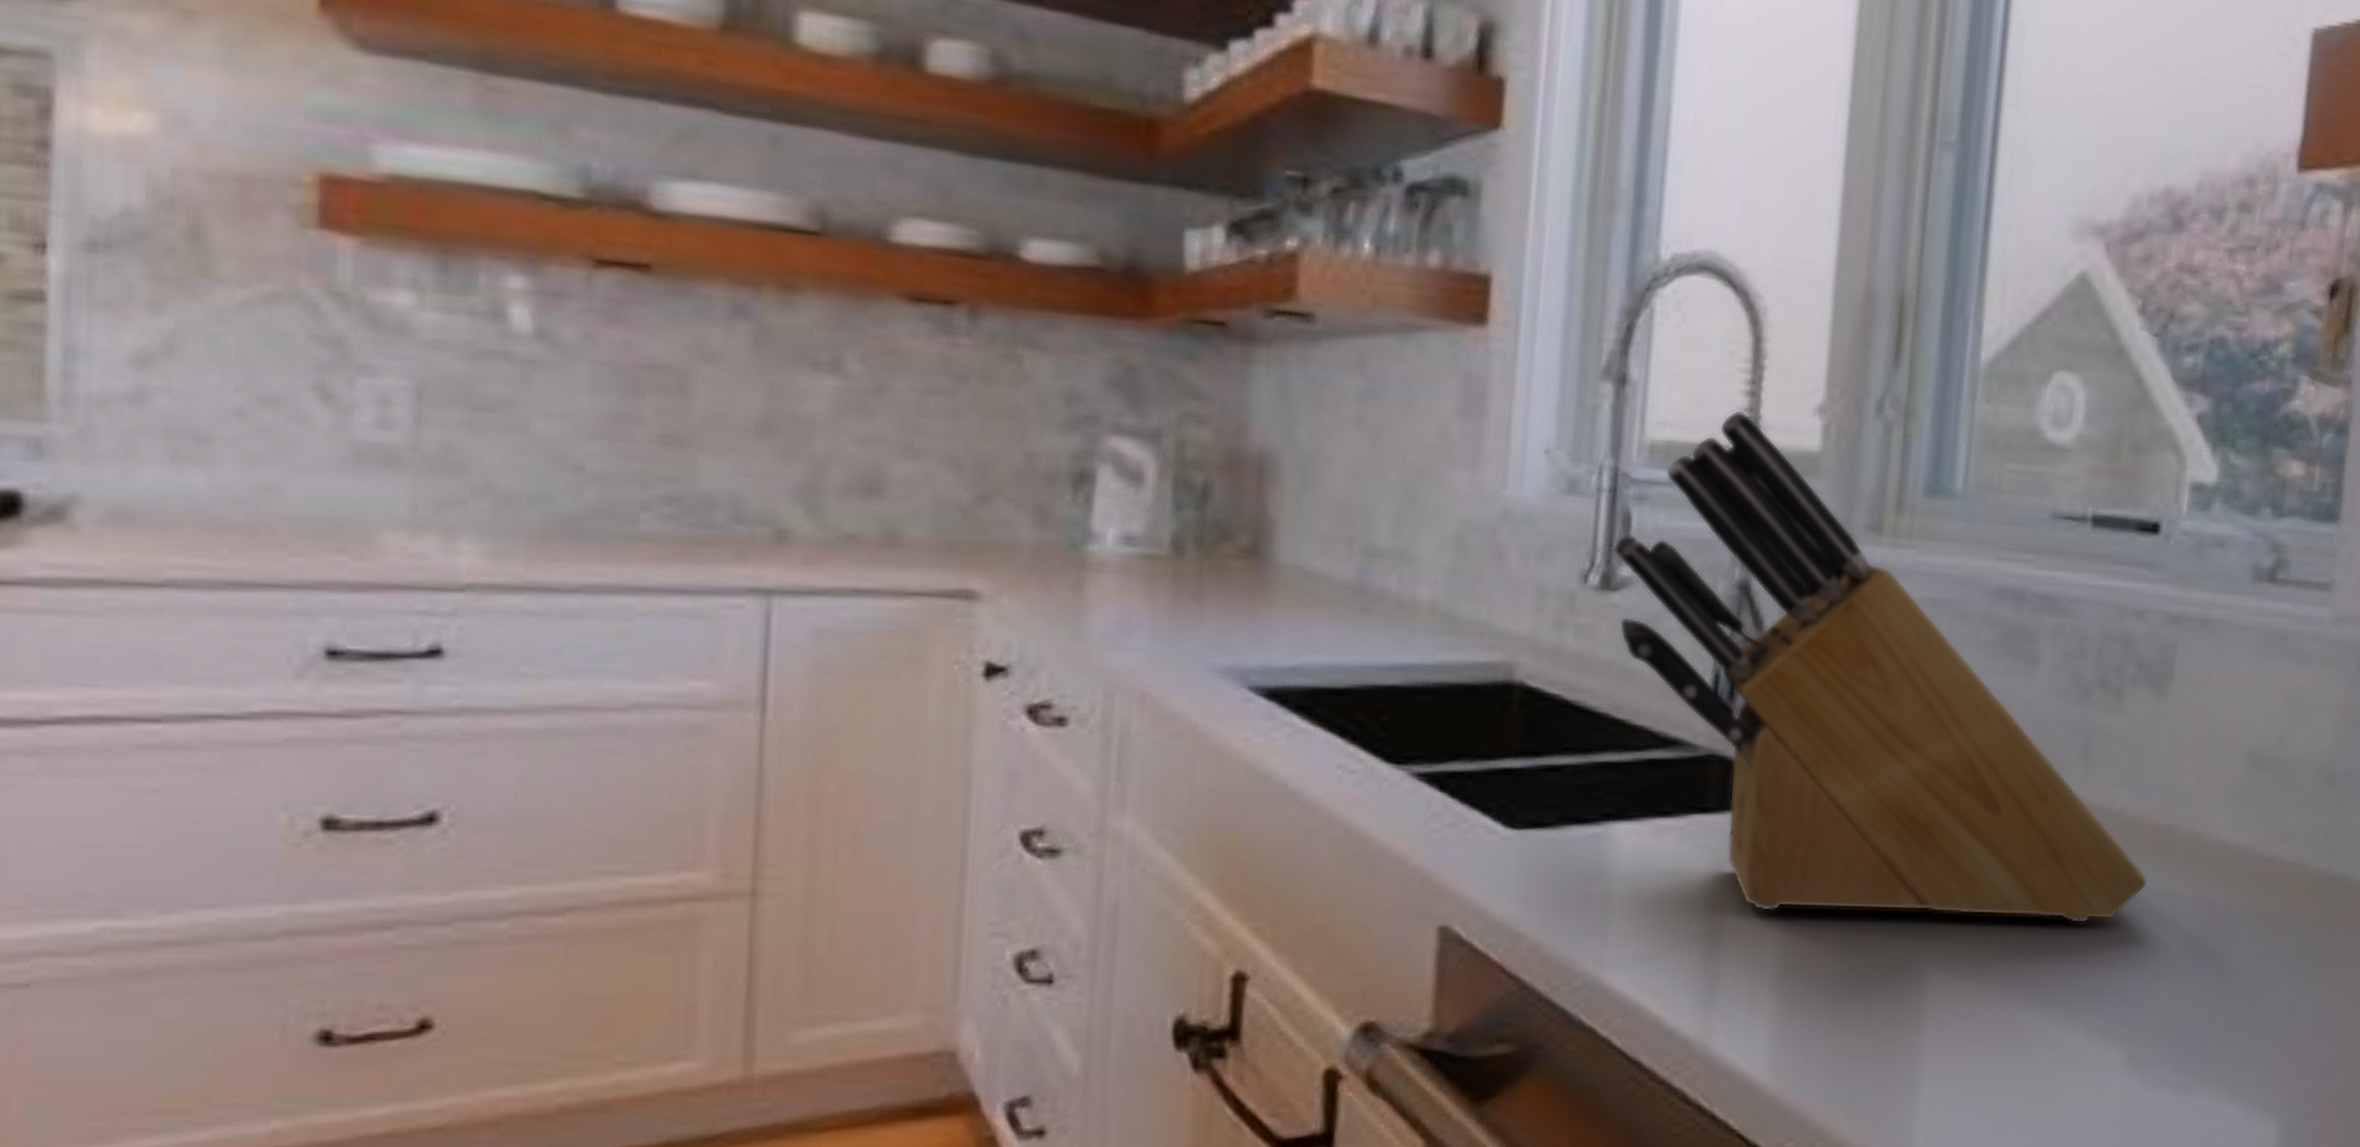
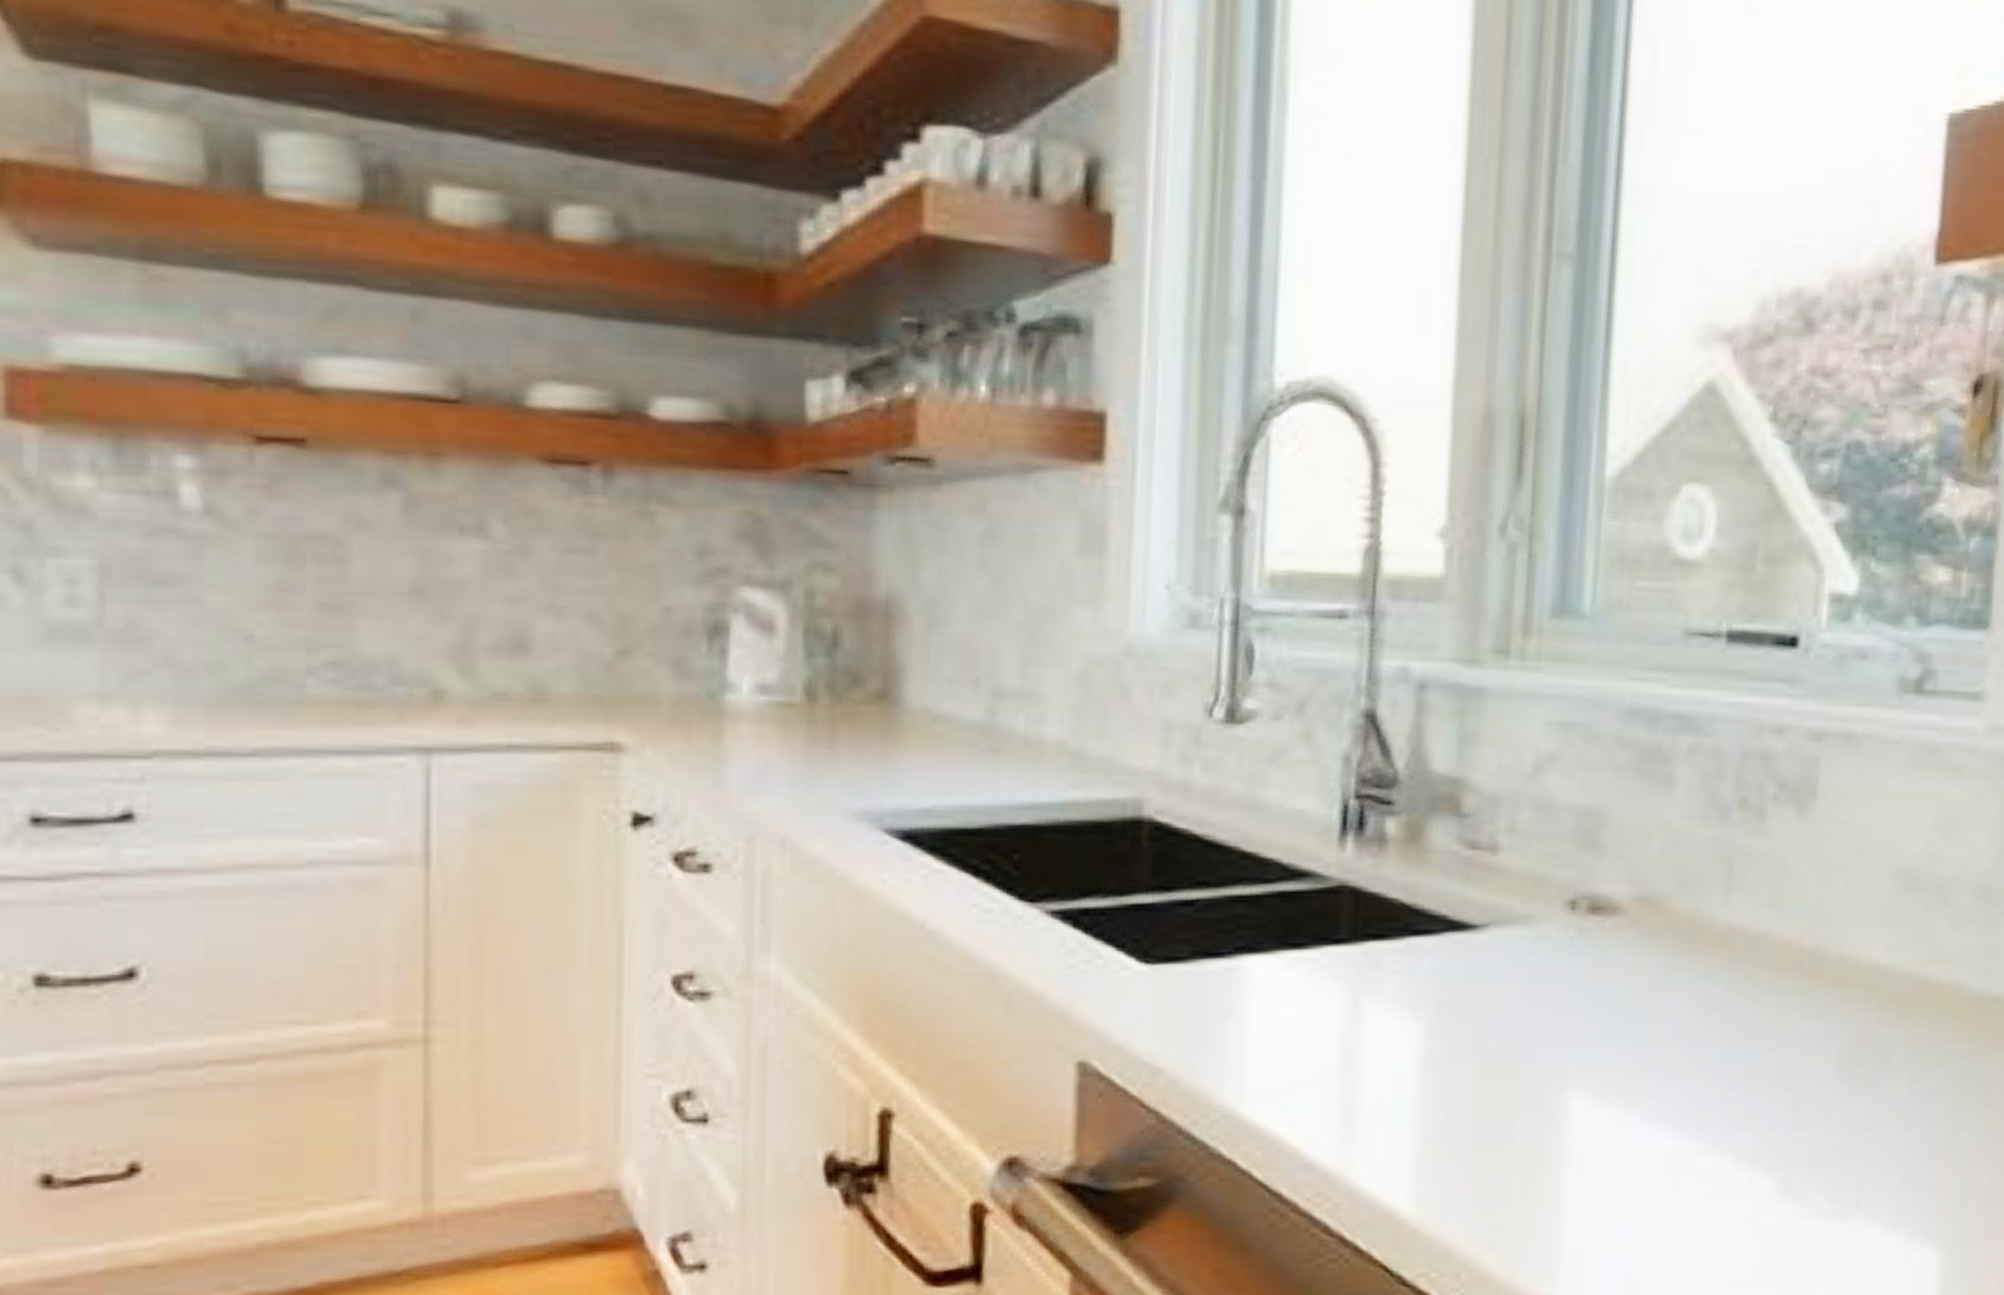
knife block: present [1613,410,2148,923] -> none [1237,537,1796,1048]

